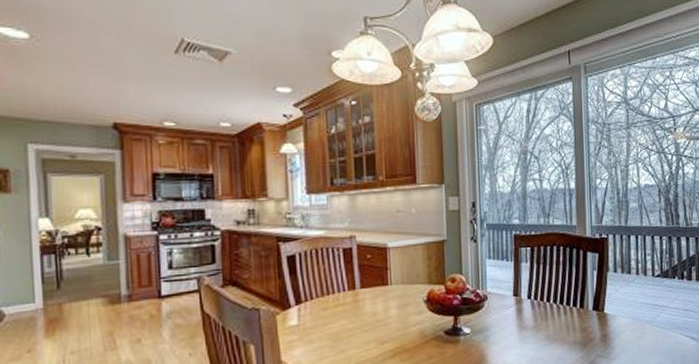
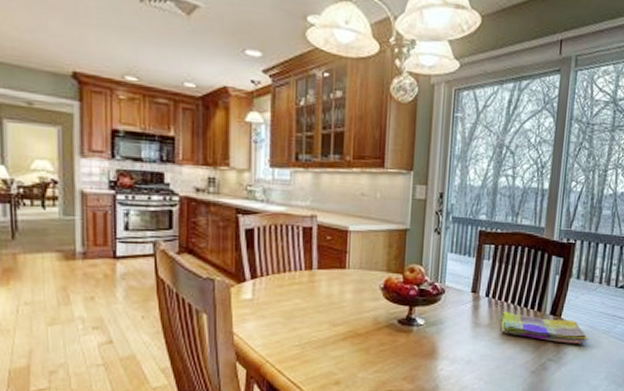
dish towel: none [545,311,634,338] -> present [501,312,589,344]

